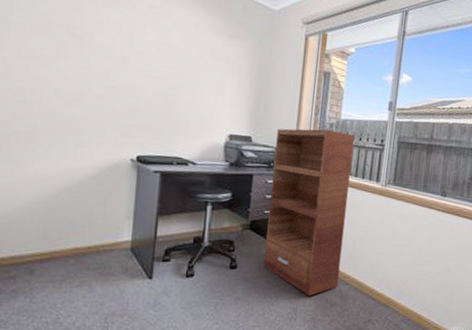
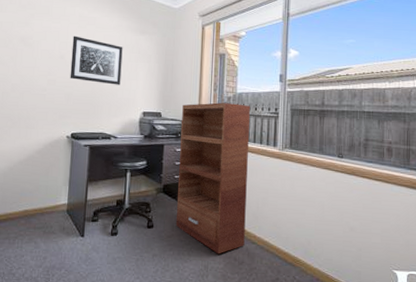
wall art: none [135,31,207,100] -> present [70,35,123,85]

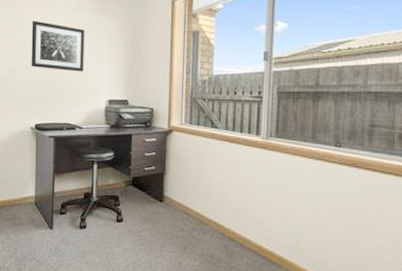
bookshelf: present [176,102,250,254] -> none [147,87,228,251]

